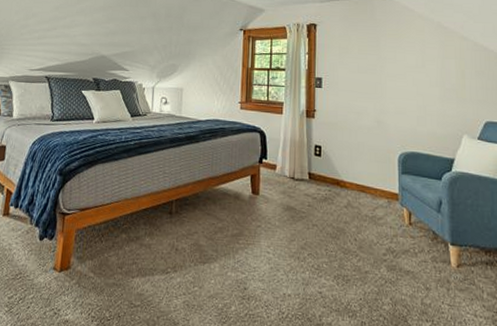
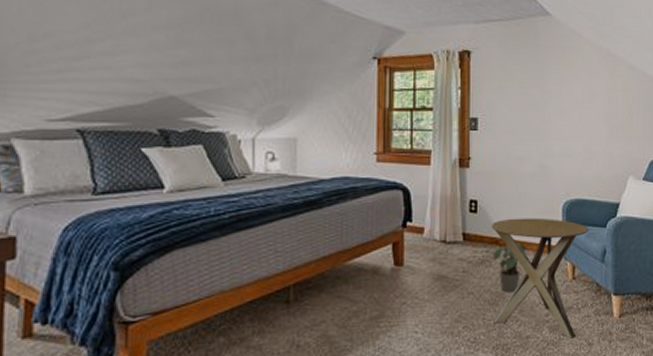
side table: none [333,164,424,281] -> present [491,217,589,339]
potted plant: none [334,184,367,230] -> present [493,241,529,293]

